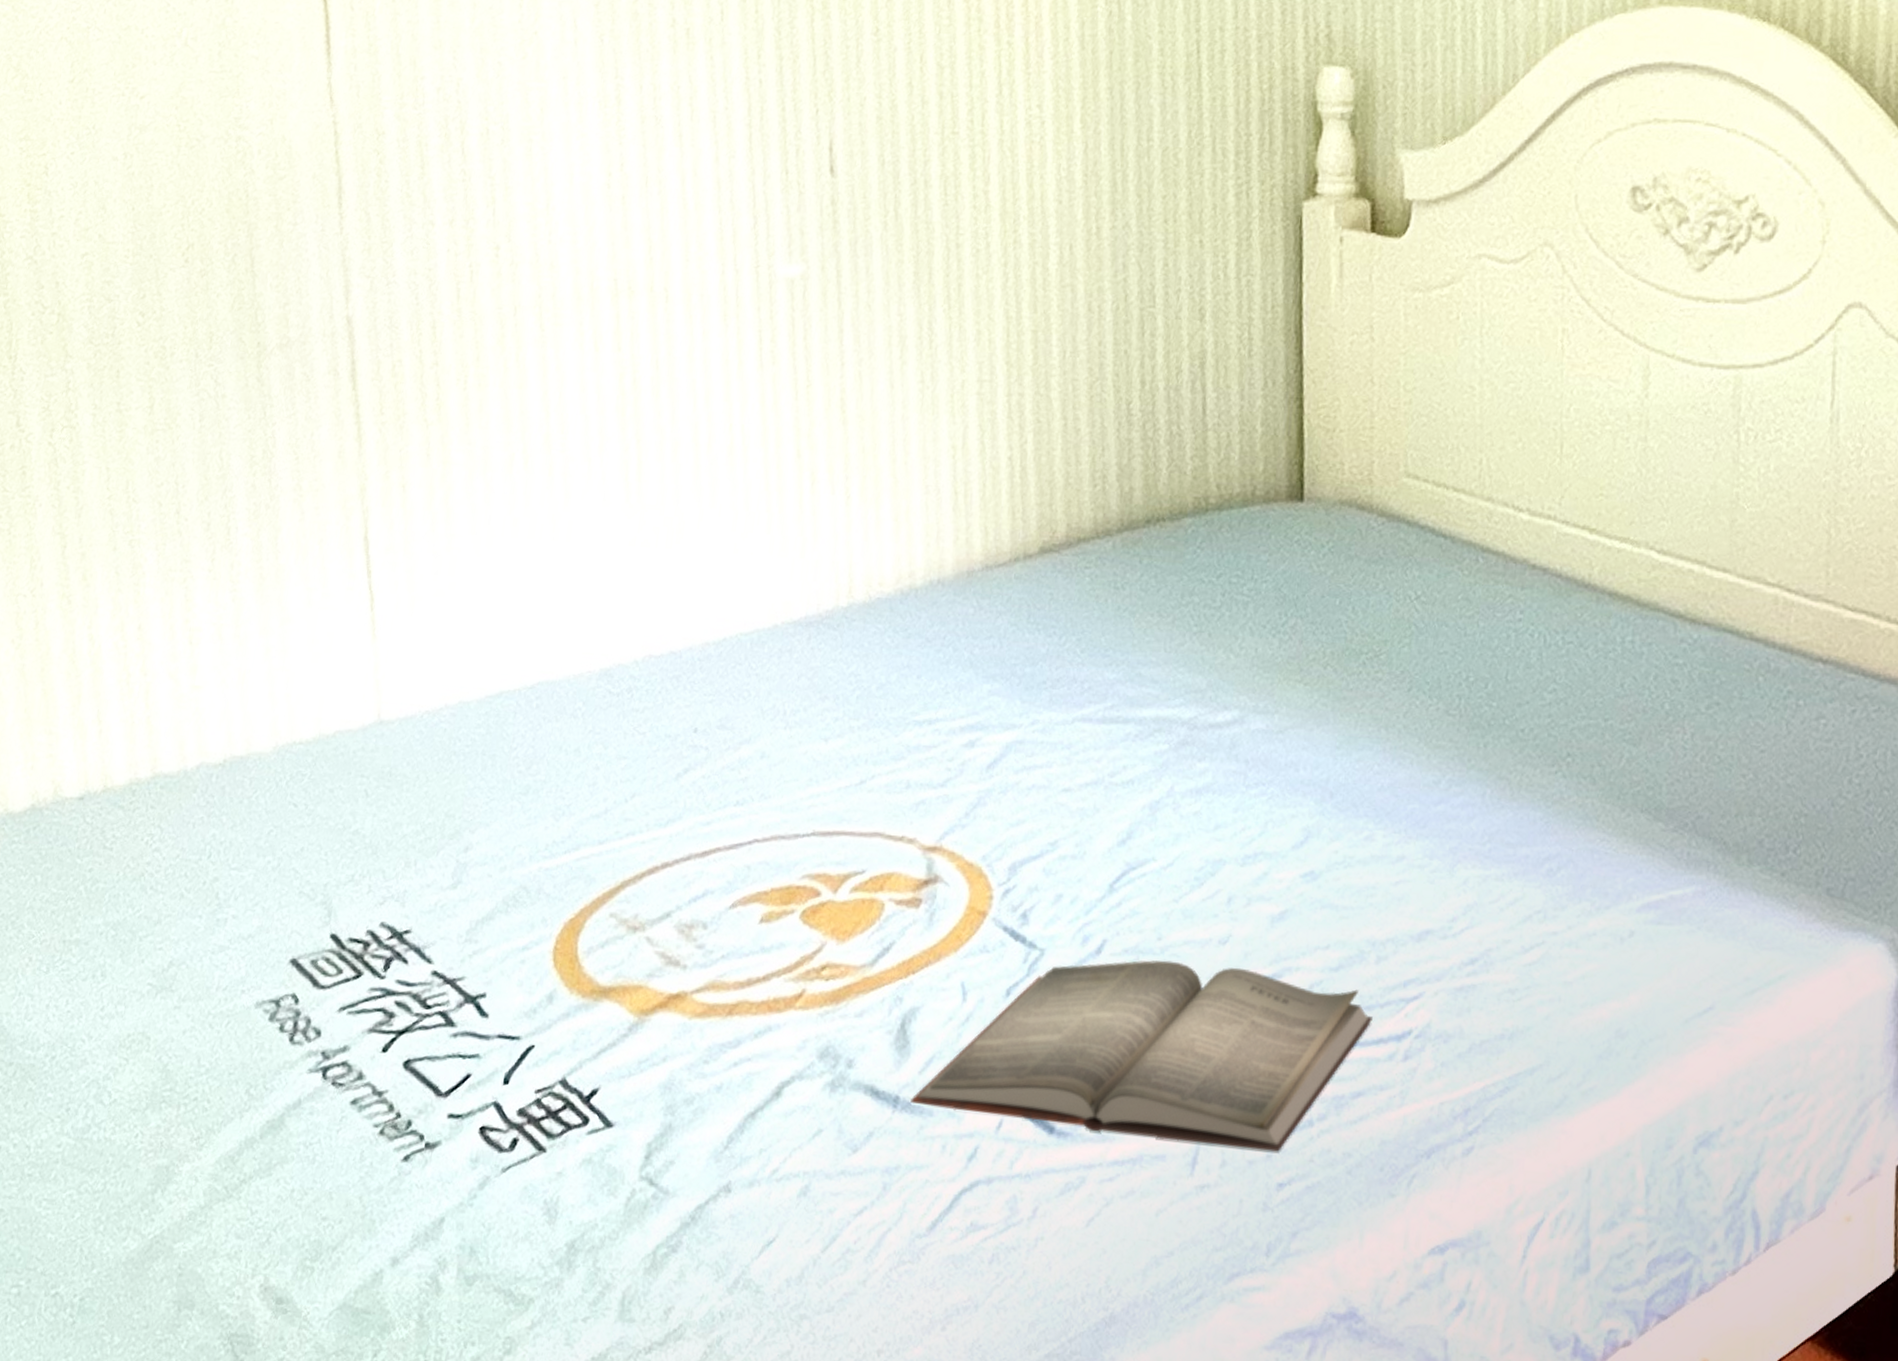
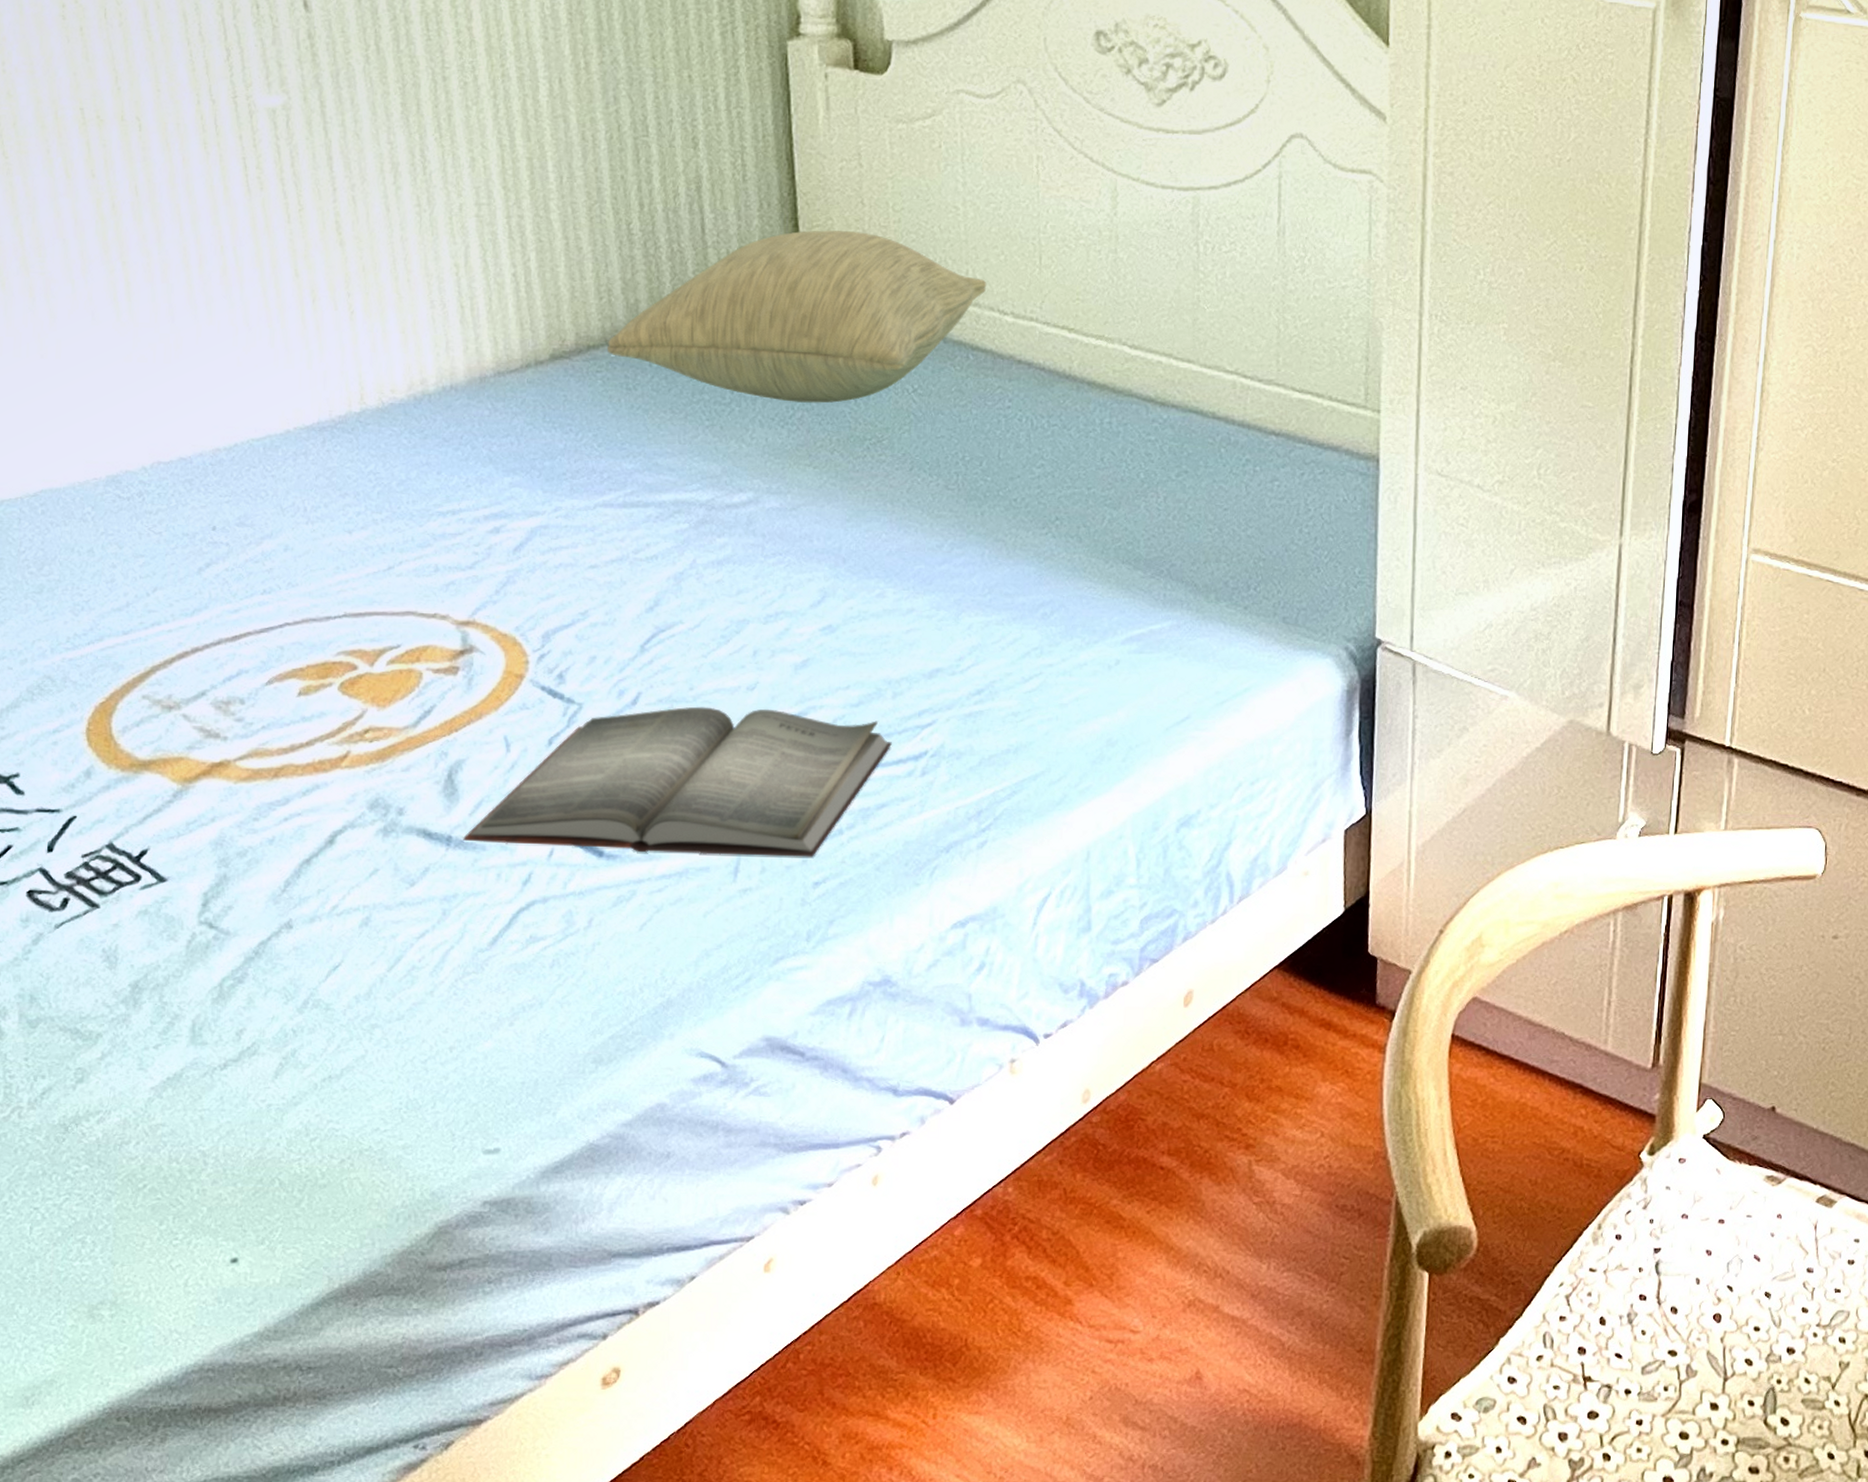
pillow: none [1097,412,1502,610] -> present [606,230,987,403]

